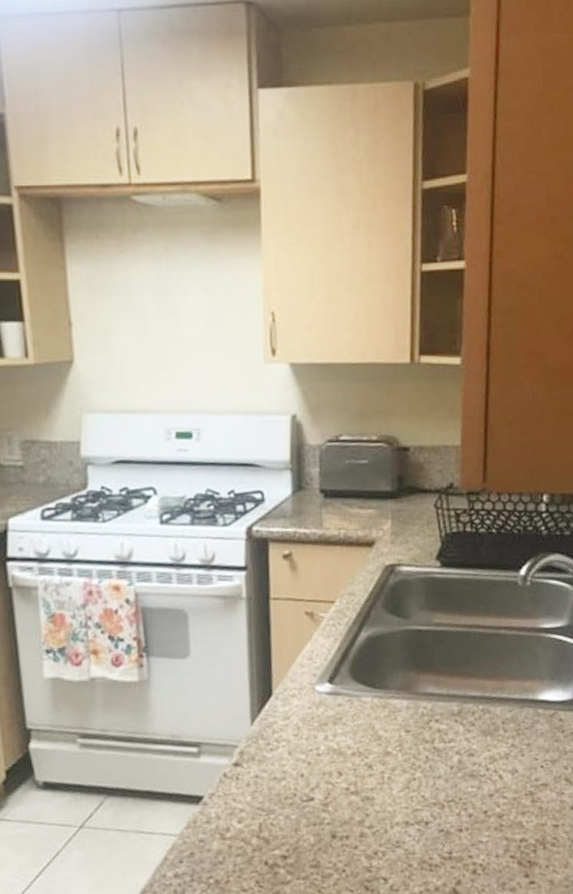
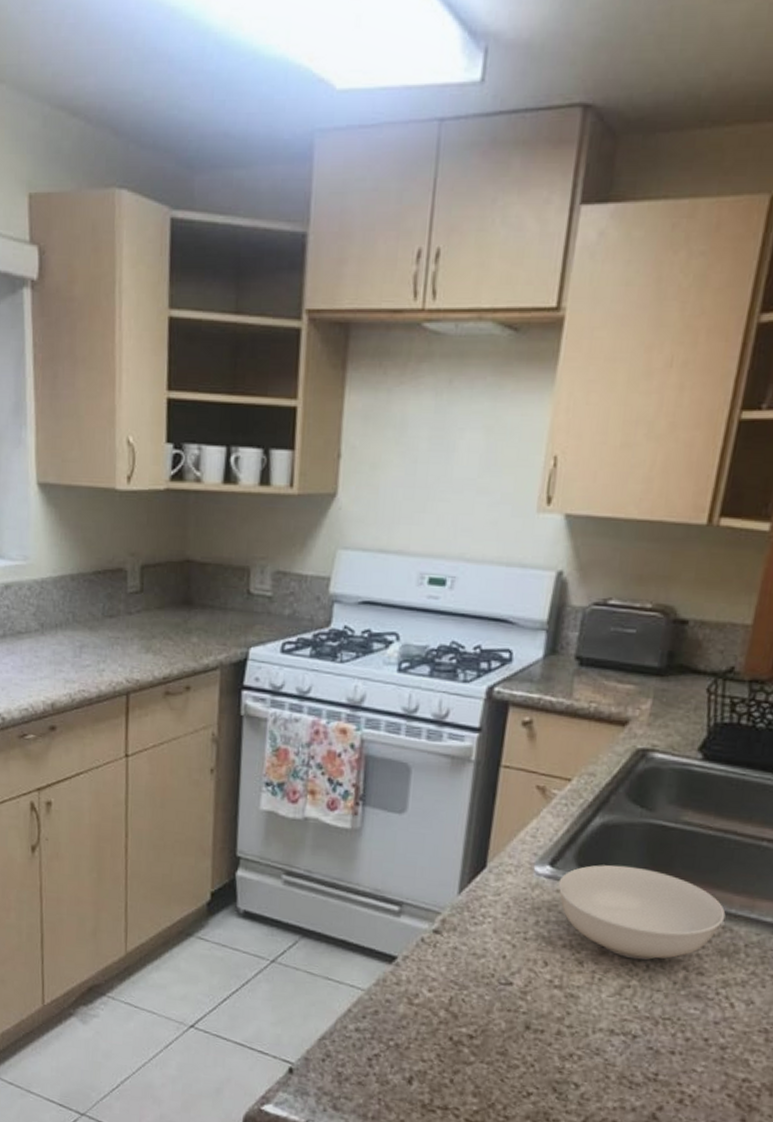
bowl: none [339,670,482,754] -> present [558,864,726,960]

